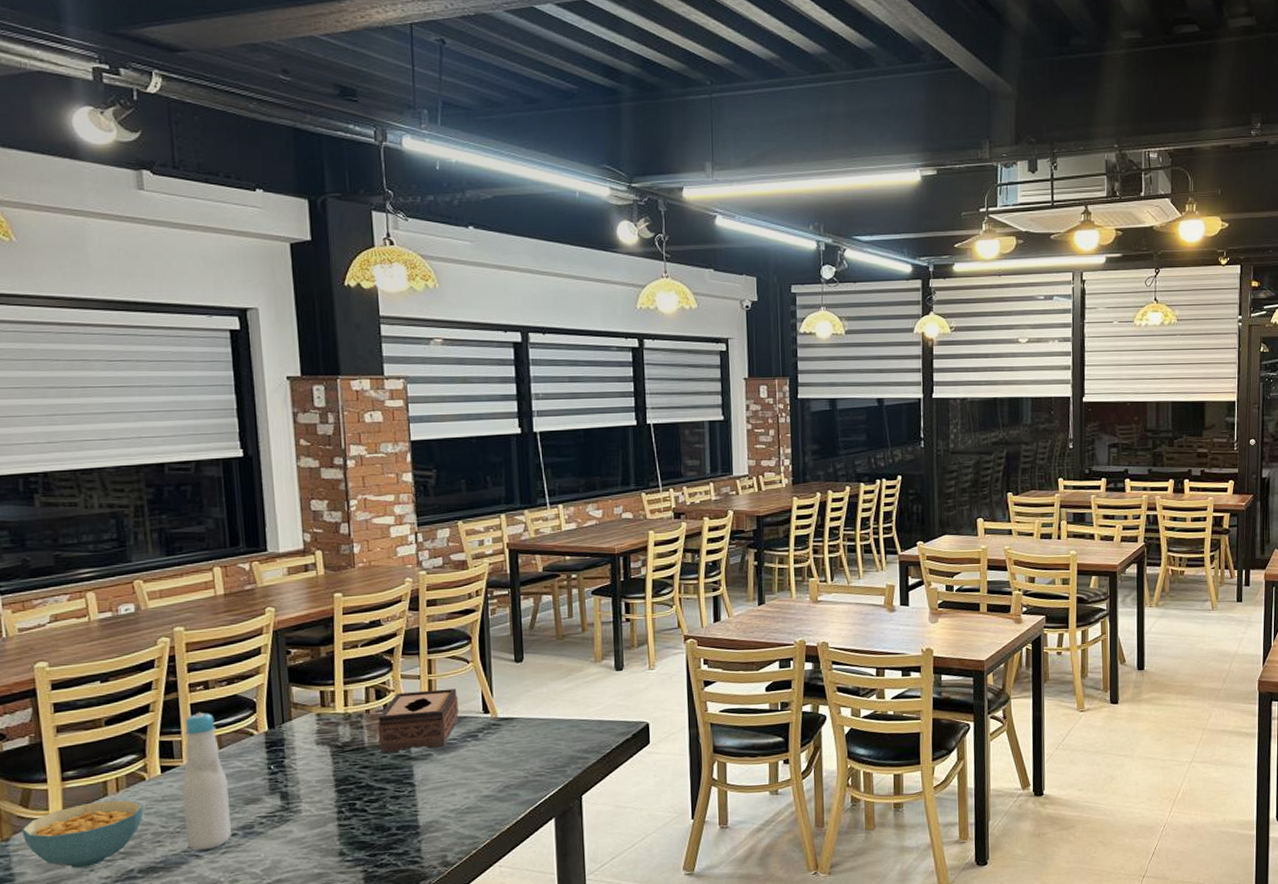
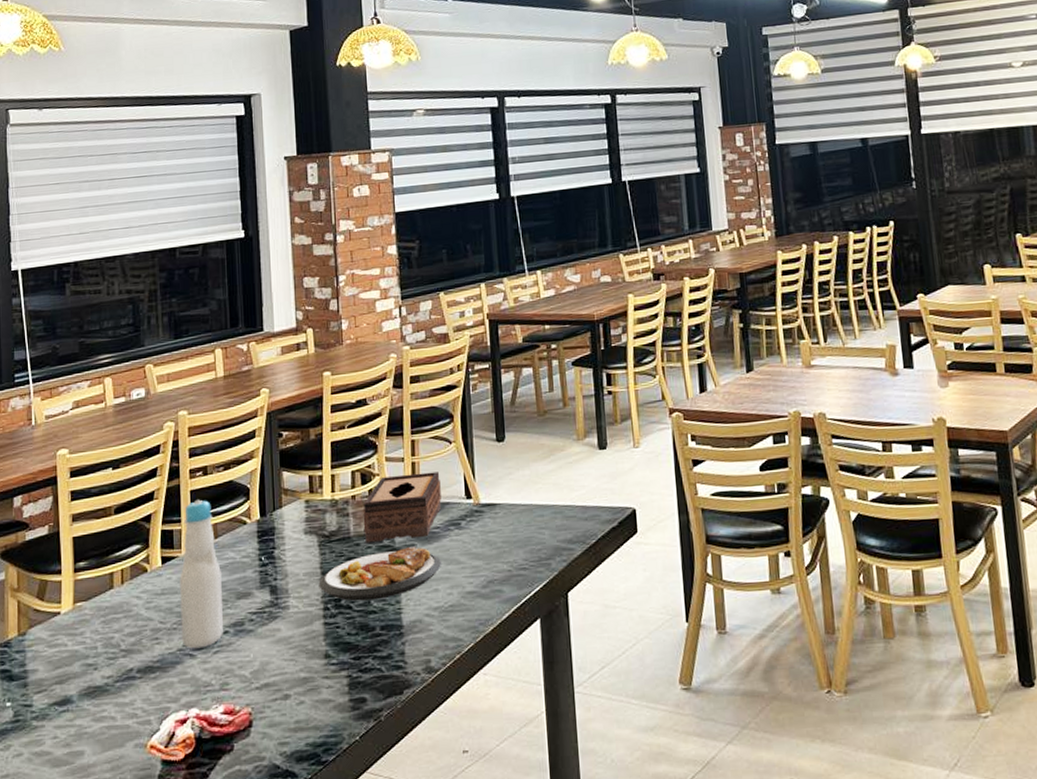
cereal bowl: present [21,800,144,869] -> none [37,593,144,667]
plate: none [332,756,458,805] -> present [318,547,441,601]

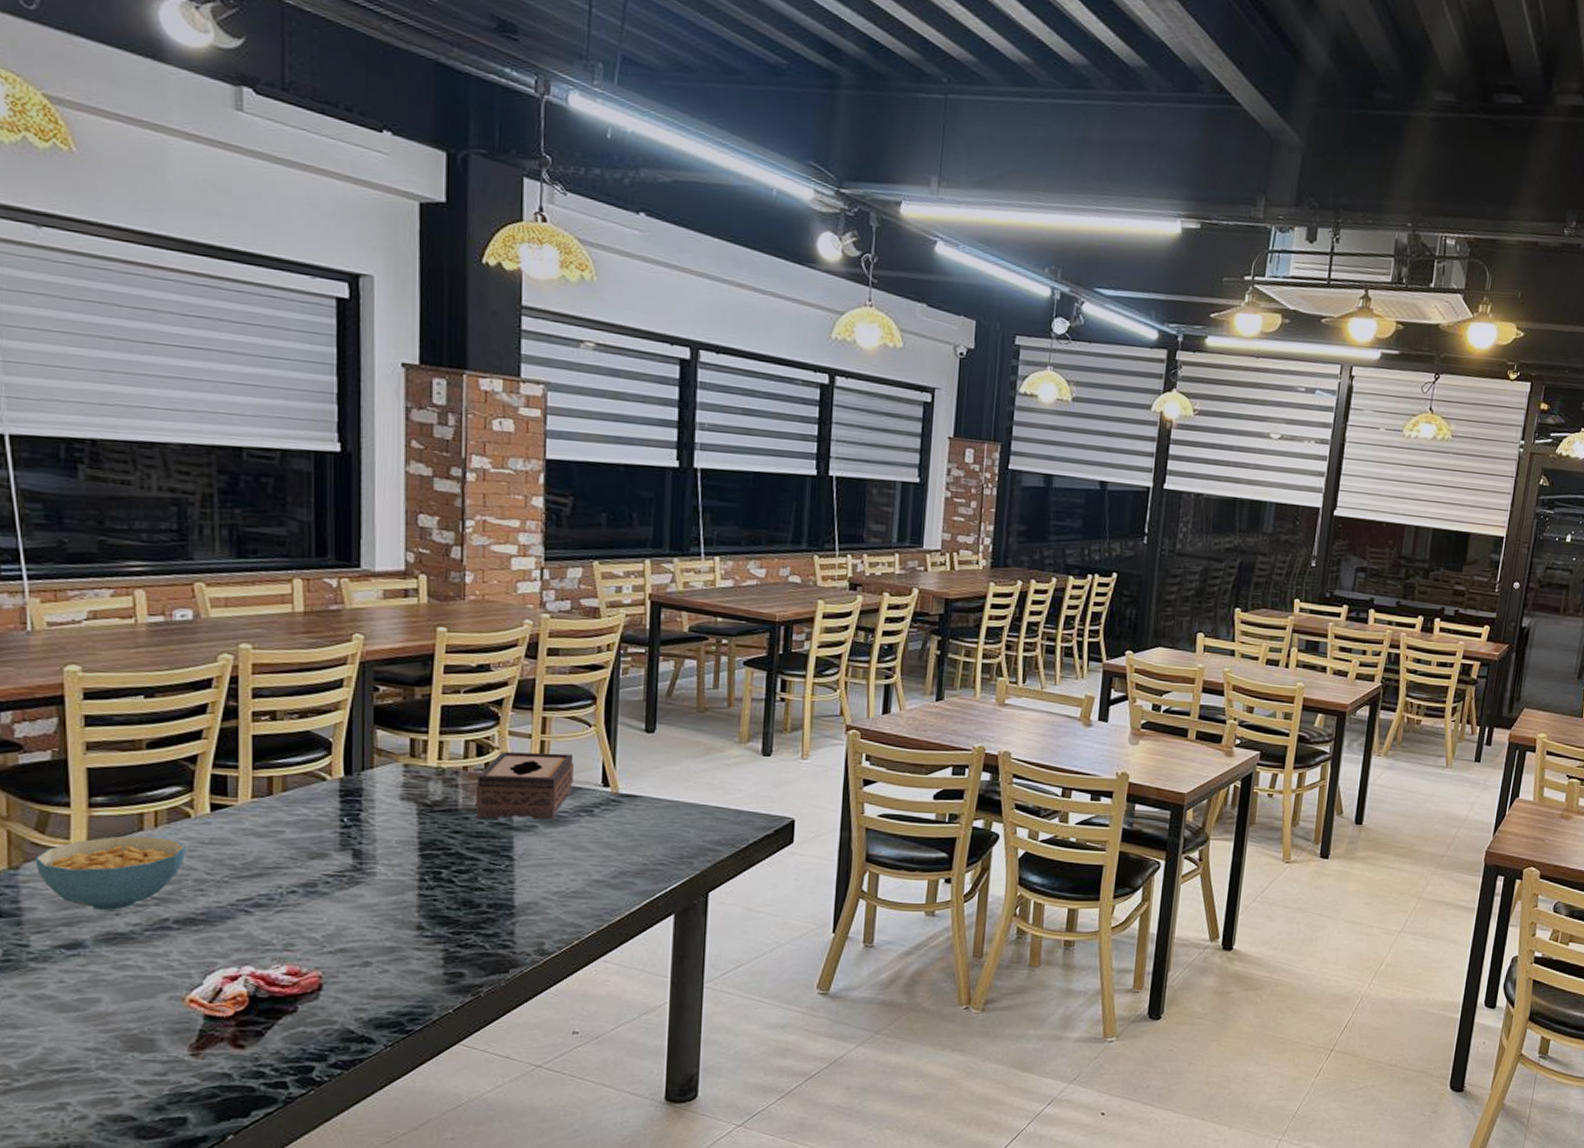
cereal bowl: none [37,593,144,667] -> present [35,836,185,911]
bottle: present [180,499,223,649] -> none [234,746,290,906]
plate: present [318,547,441,601] -> none [415,828,566,877]

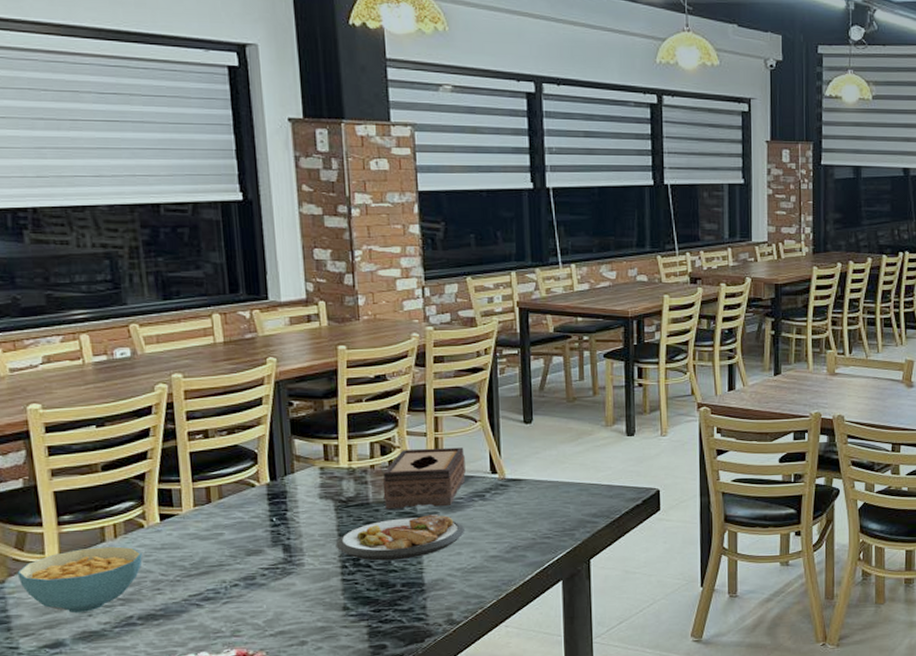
plate: none [415,828,566,877] -> present [335,514,464,561]

